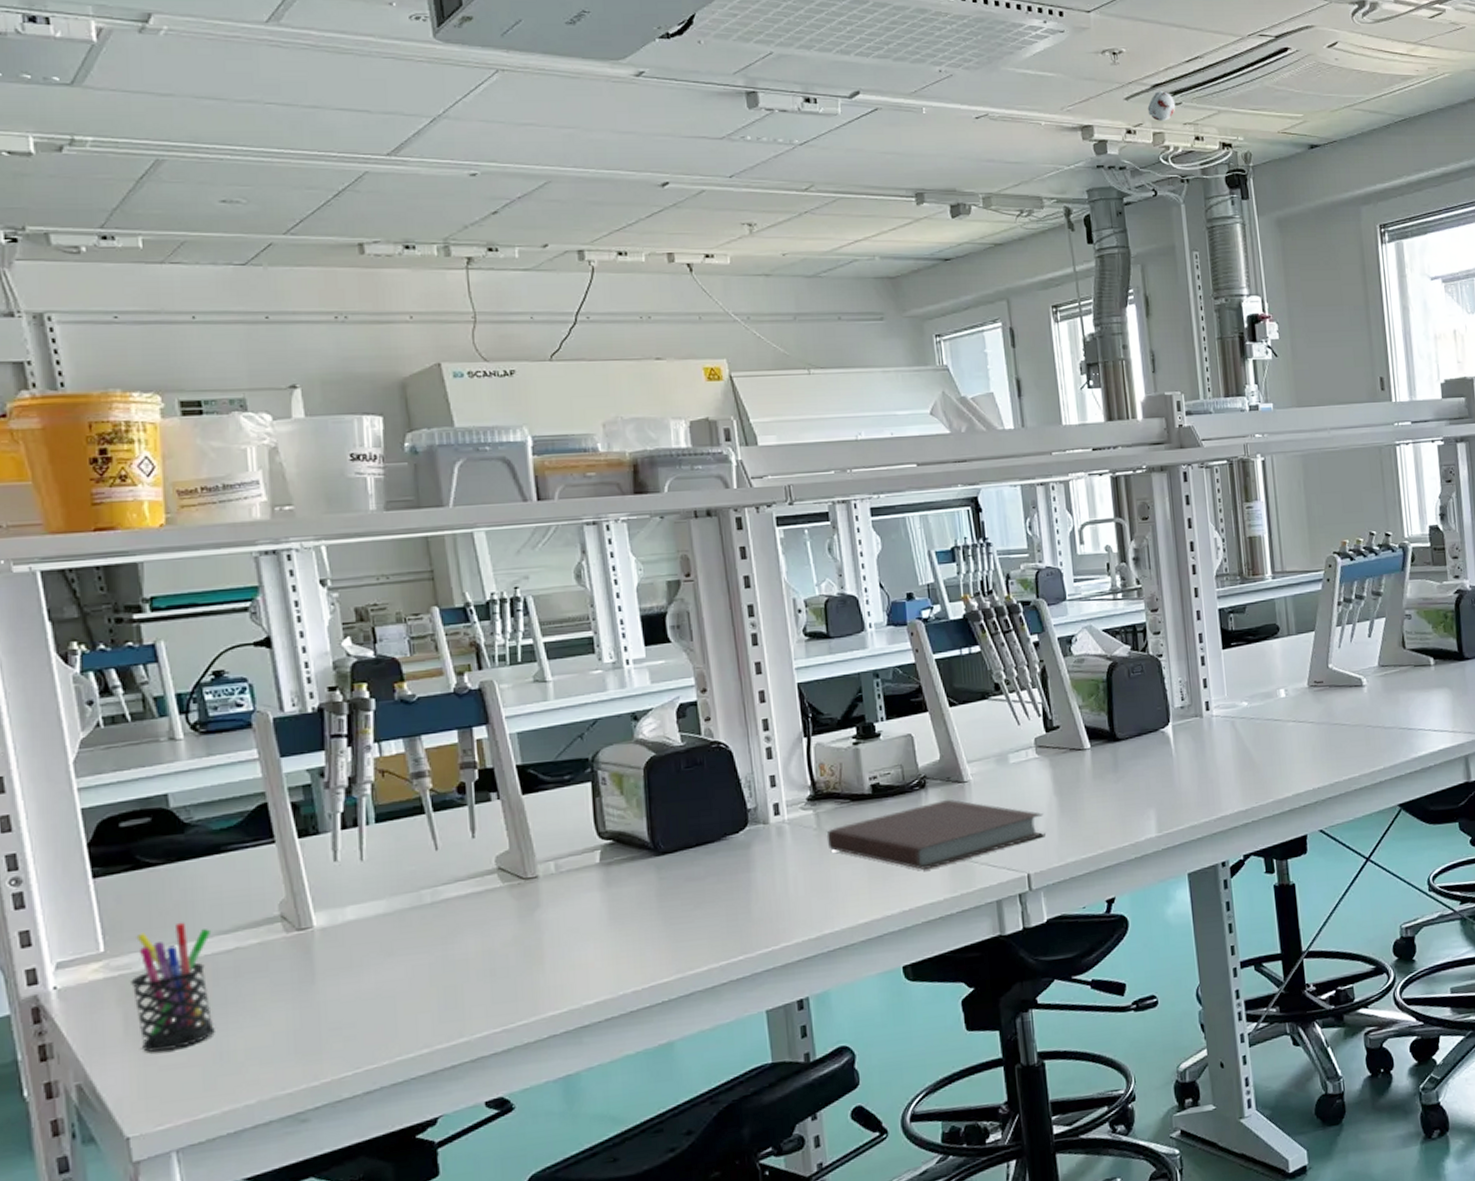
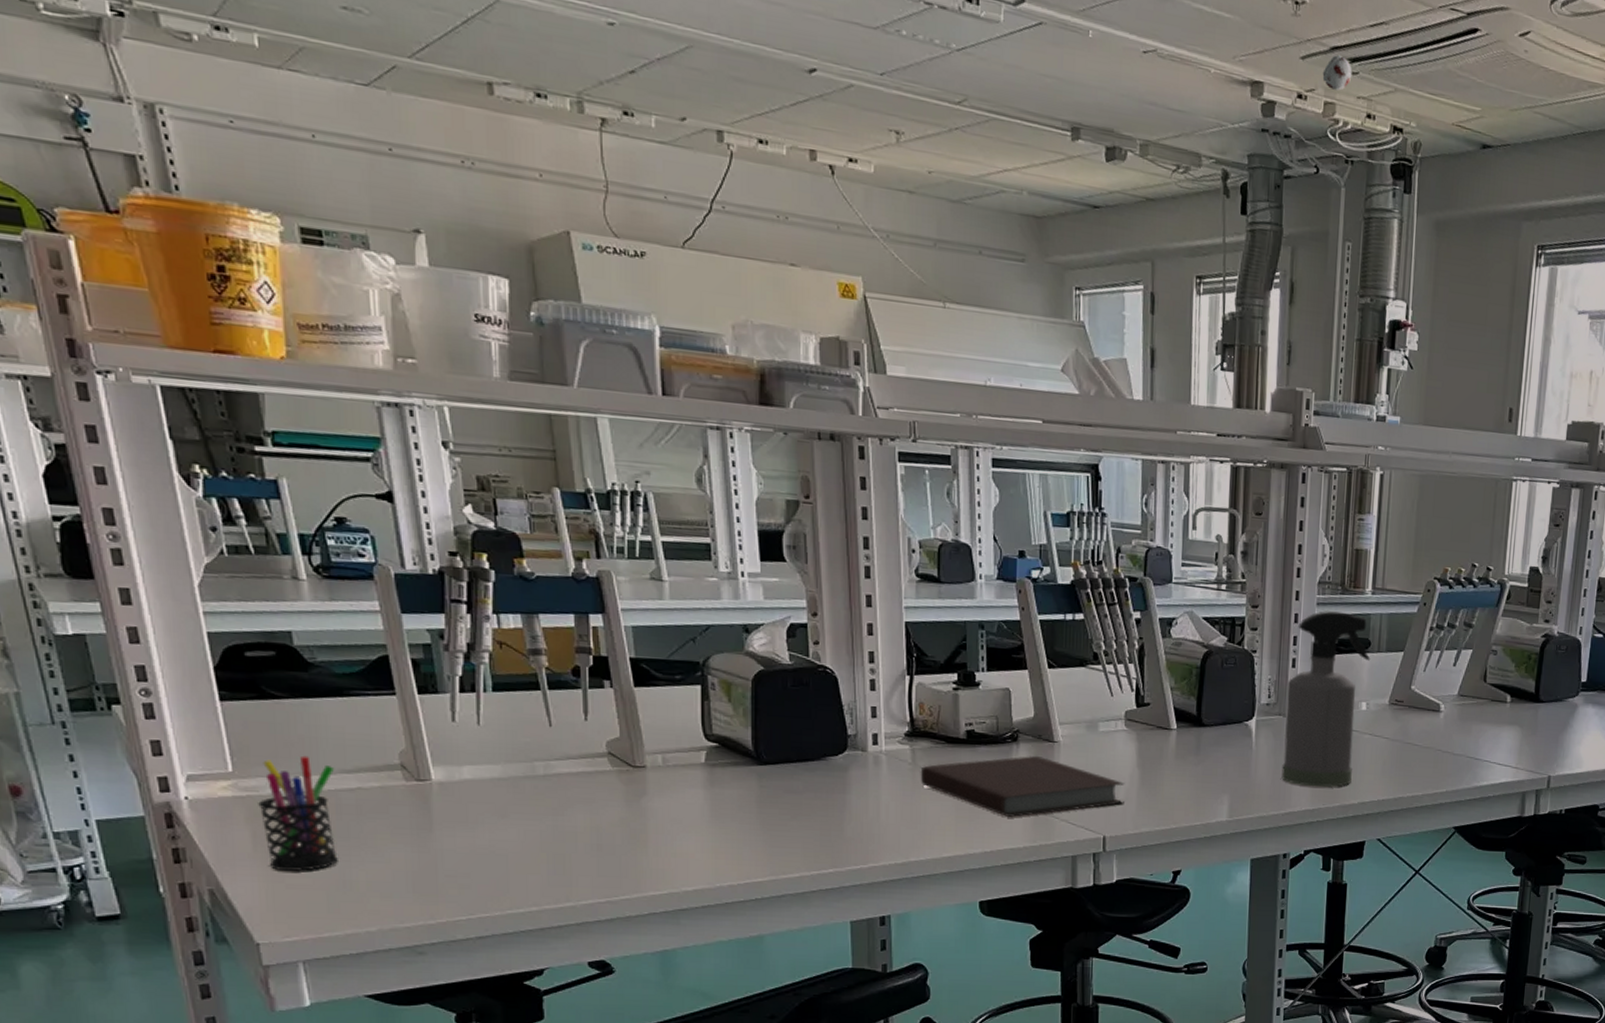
spray bottle: none [1199,601,1282,787] -> present [1281,611,1371,788]

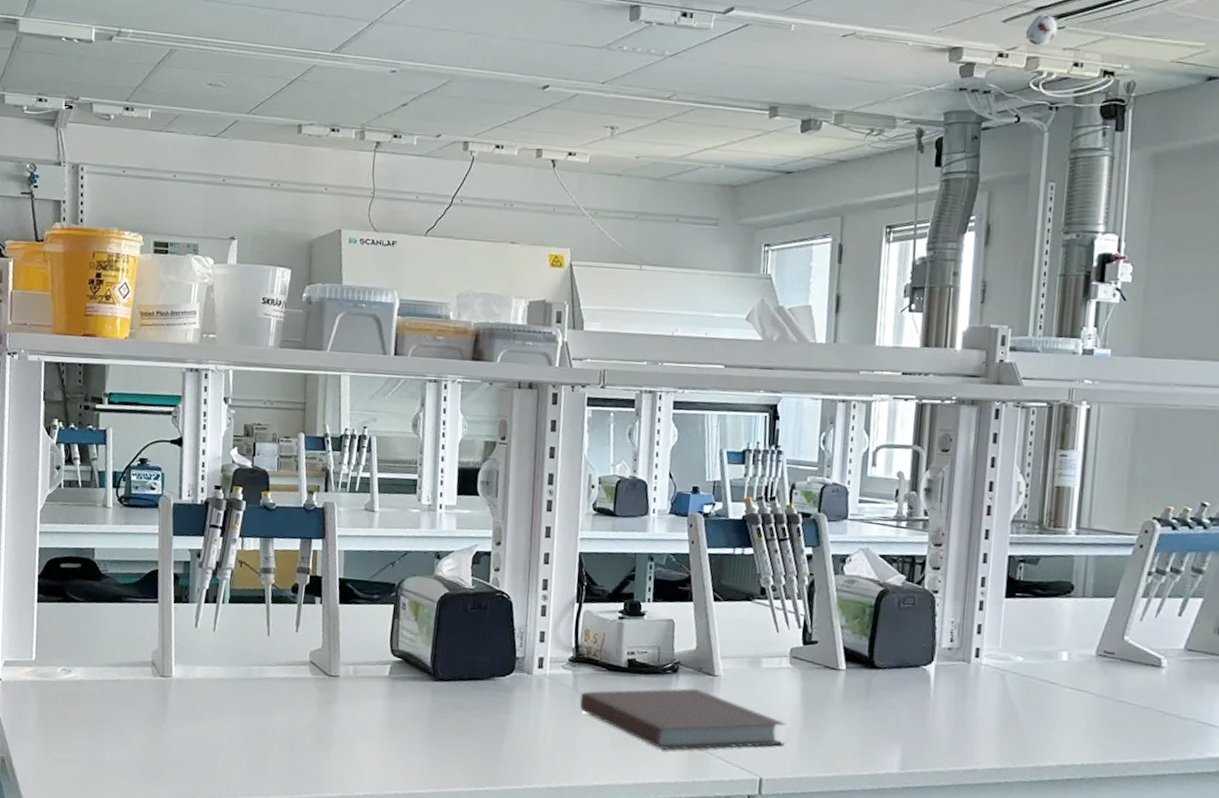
pen holder: present [258,755,338,871] -> none [46,650,105,748]
spray bottle: present [1281,611,1371,788] -> none [963,551,1074,745]

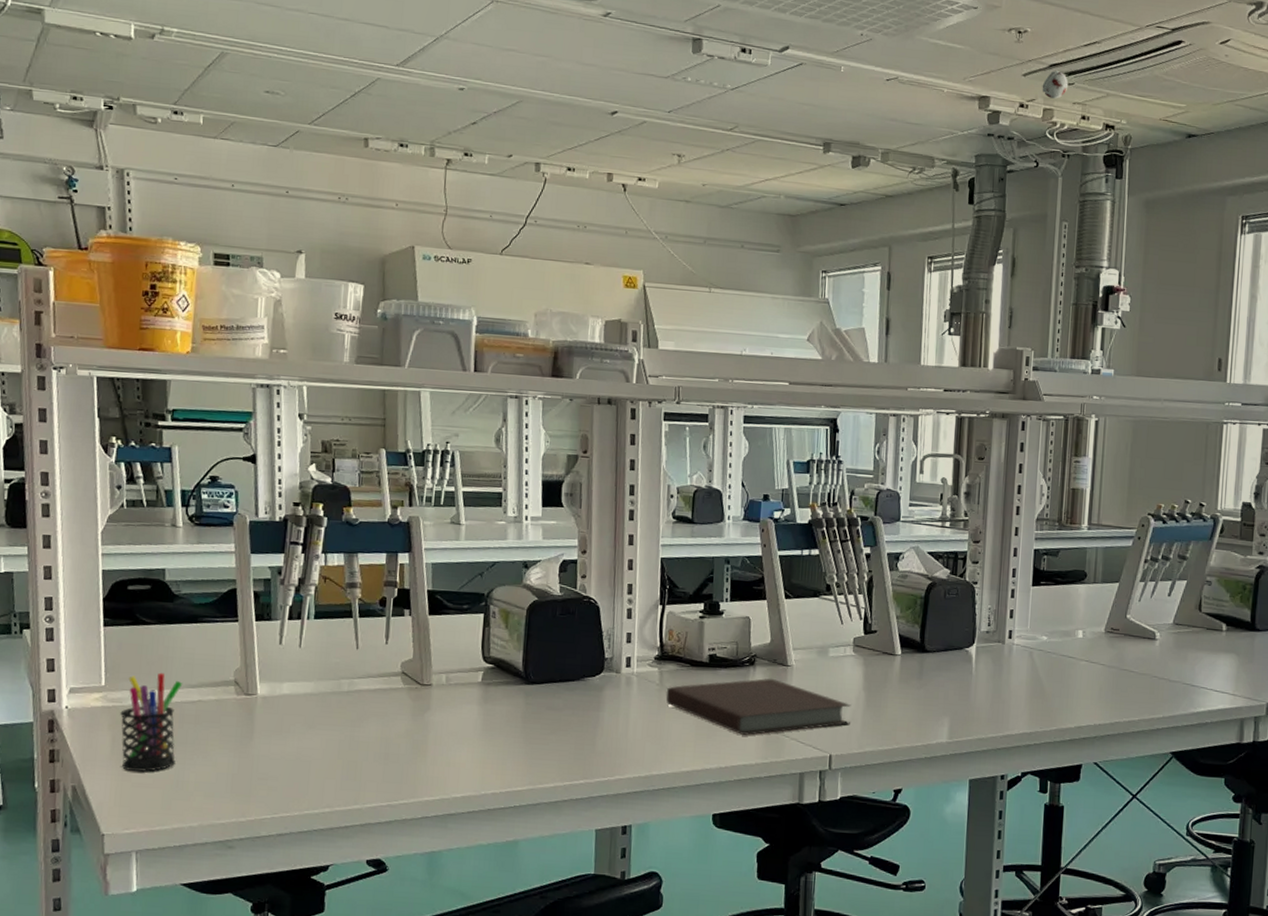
pen holder: none [46,650,105,748] -> present [120,672,183,772]

